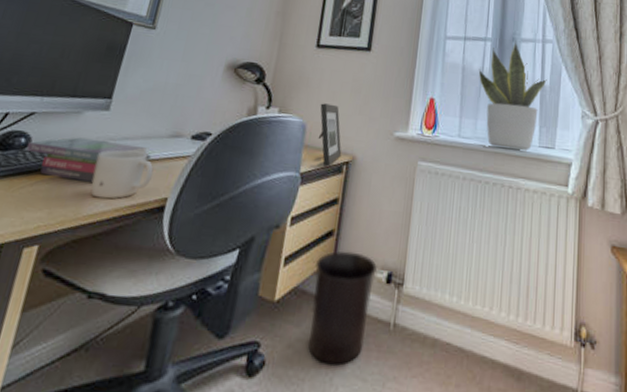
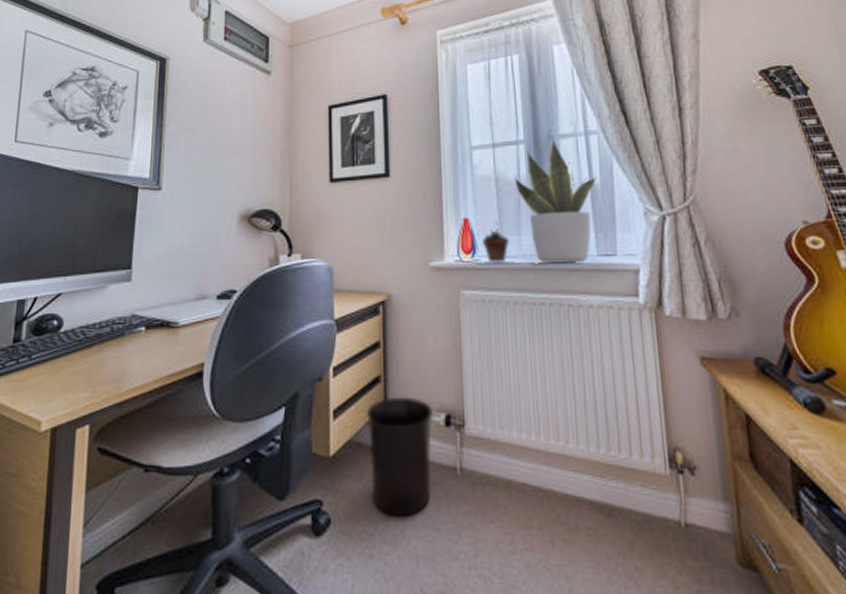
books: present [26,137,147,182] -> none [59,312,175,356]
mug: present [90,150,154,199] -> none [127,319,185,371]
picture frame: present [318,103,342,167] -> none [344,241,376,309]
succulent plant: none [443,104,466,142] -> present [483,221,509,263]

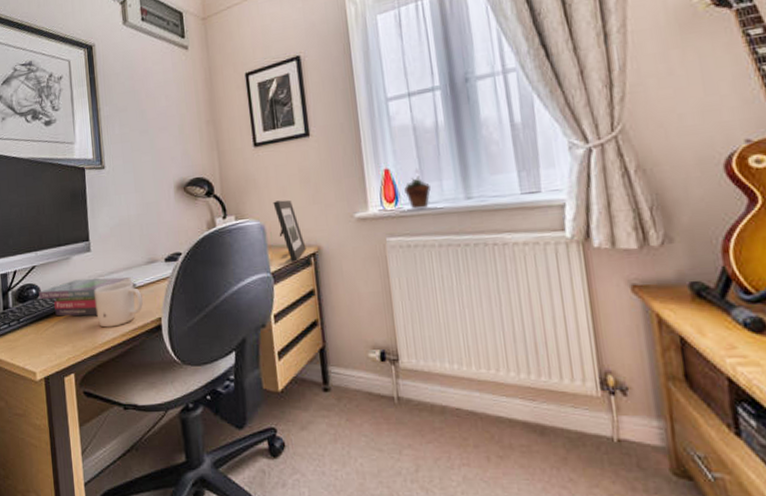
books: none [59,312,175,356] -> present [38,277,131,317]
mug: none [127,319,185,371] -> present [93,281,143,328]
picture frame: none [344,241,376,309] -> present [273,199,307,262]
waste bin: present [367,397,434,519] -> none [308,337,372,442]
potted plant: present [514,138,597,264] -> none [432,80,517,206]

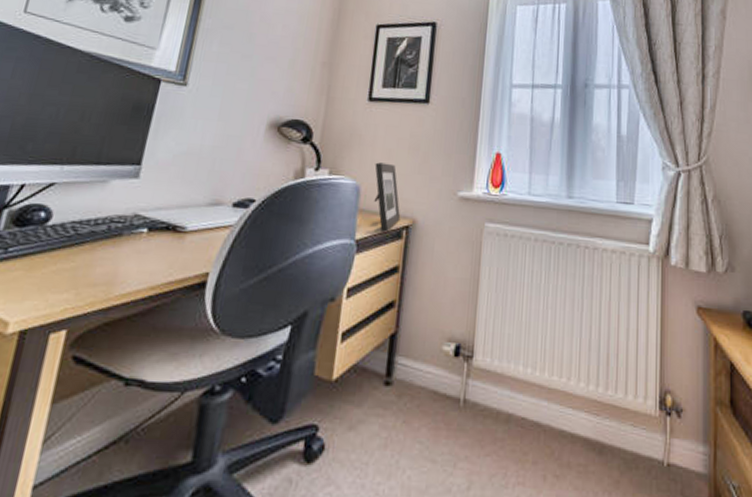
books: present [38,277,131,317] -> none [46,209,183,258]
mug: present [93,281,143,328] -> none [122,221,192,276]
succulent plant: present [404,169,431,210] -> none [512,159,537,200]

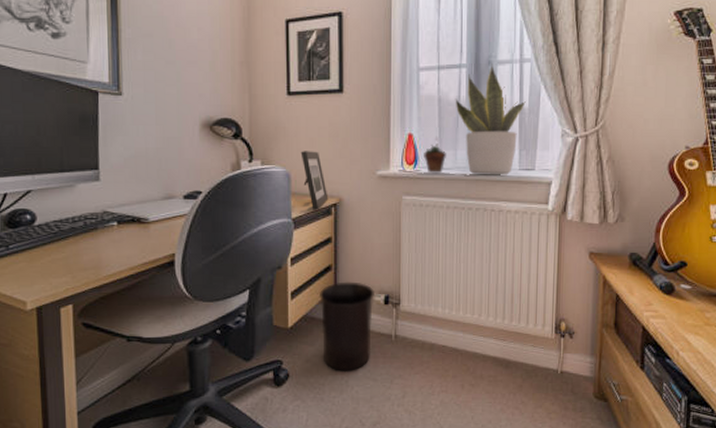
waste bin: none [371,323,445,448] -> present [320,281,376,373]
succulent plant: none [512,159,537,200] -> present [424,137,446,174]
potted plant: none [548,87,624,208] -> present [455,64,526,175]

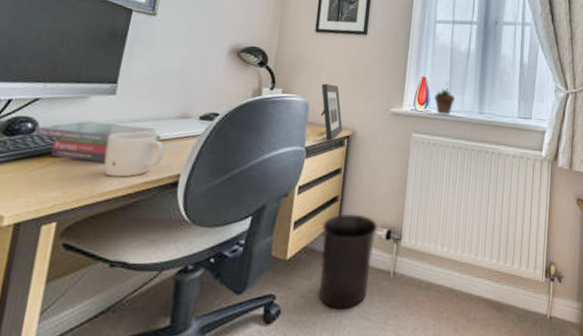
books: none [33,209,144,247] -> present [33,121,156,162]
mug: none [100,215,156,260] -> present [103,131,165,178]
potted plant: present [455,64,526,175] -> none [465,24,526,122]

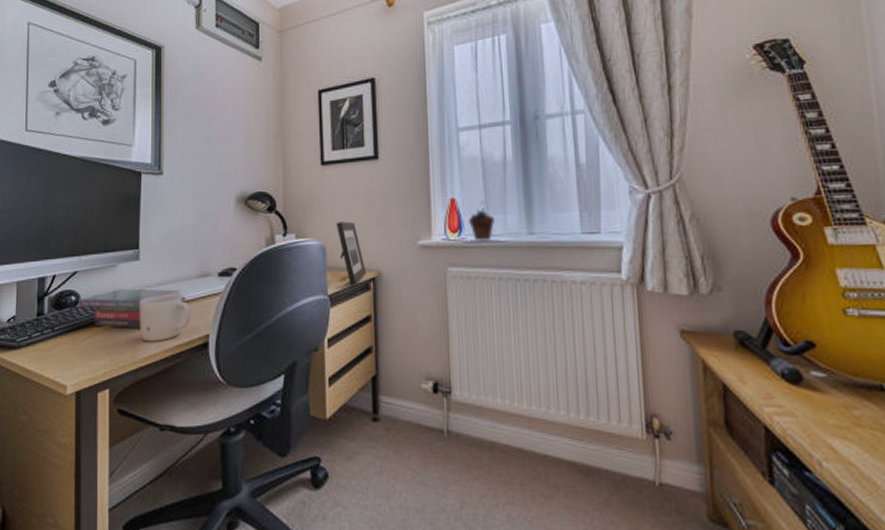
waste bin: present [319,213,379,311] -> none [360,366,422,475]

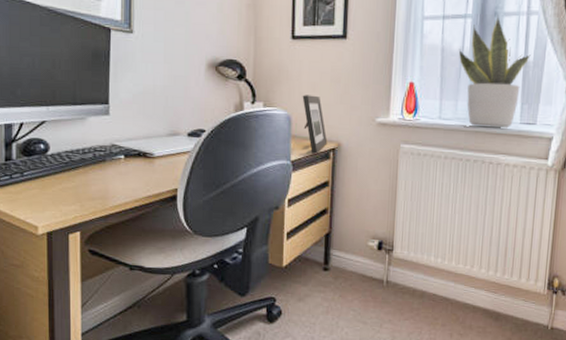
books: present [77,288,180,328] -> none [46,141,150,179]
mug: present [138,294,191,342] -> none [108,149,160,192]
succulent plant: present [469,200,495,242] -> none [424,87,447,124]
potted plant: none [500,118,583,242] -> present [458,15,531,129]

